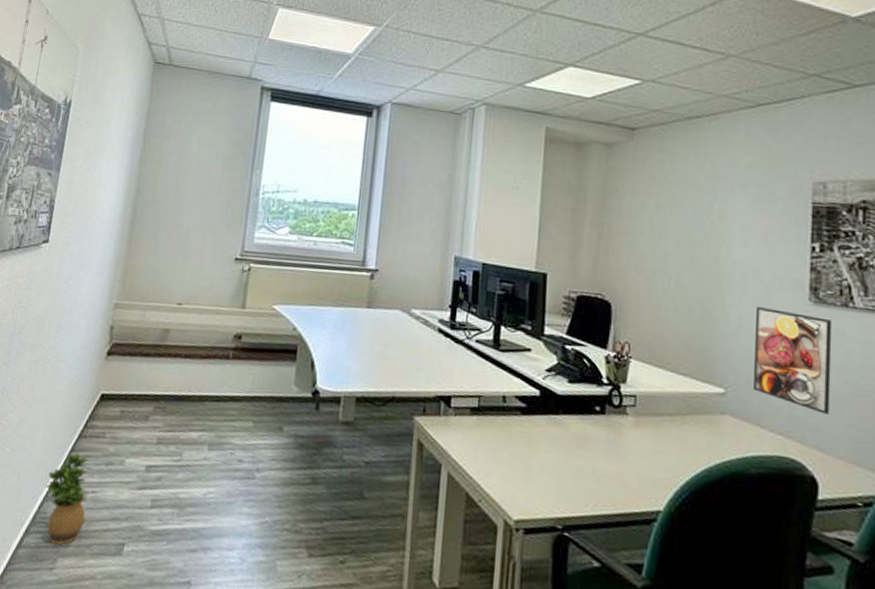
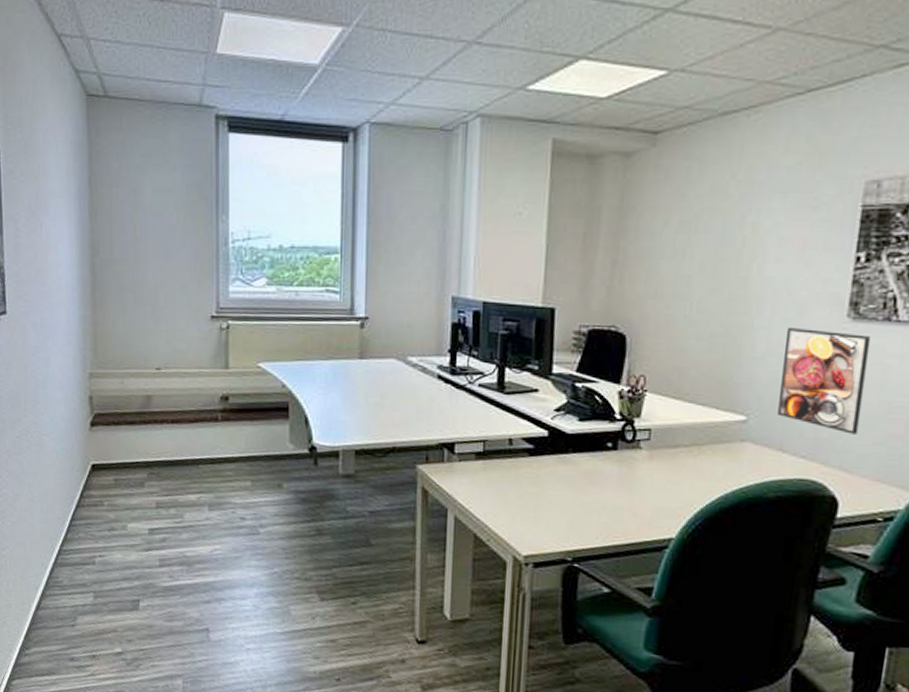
potted plant: present [45,452,87,545] -> none [52,521,98,605]

